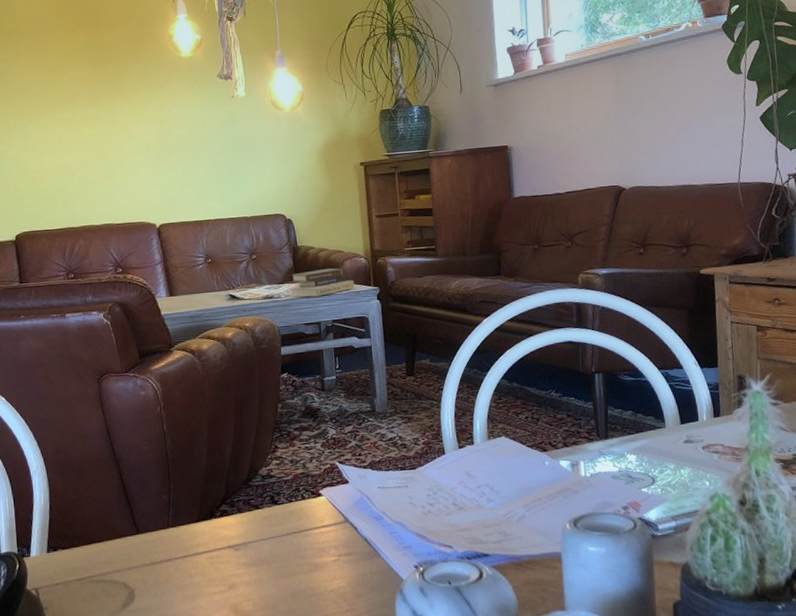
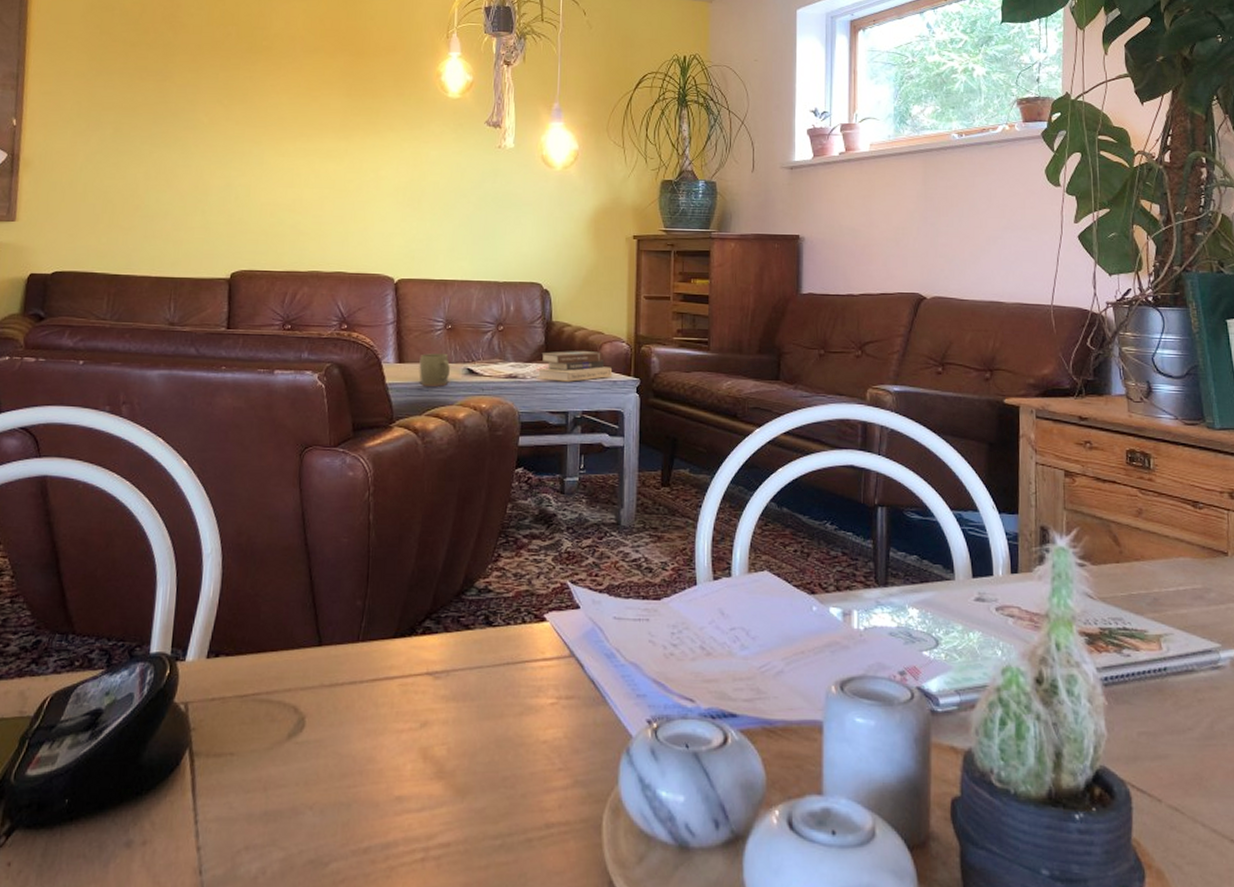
mug: none [187,284,215,314] -> present [419,354,450,387]

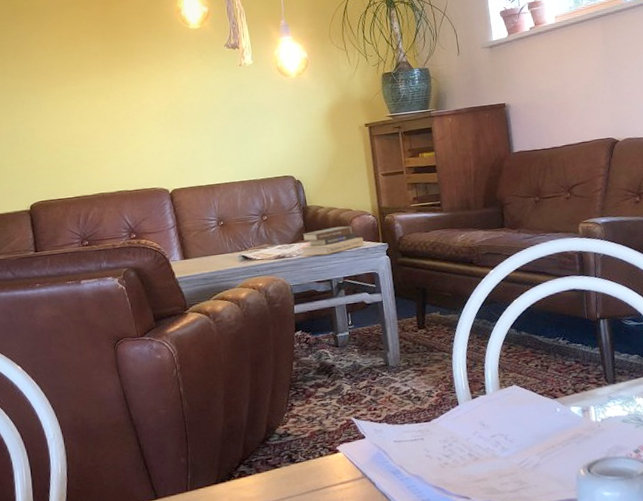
mug: present [419,354,450,387] -> none [201,246,228,276]

